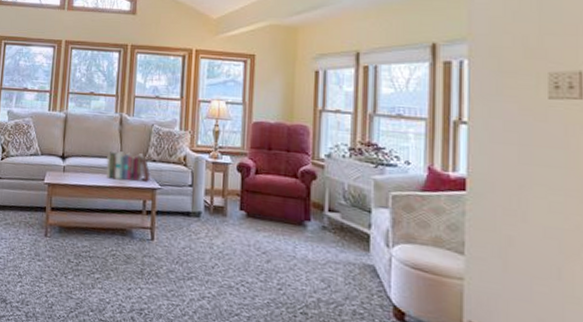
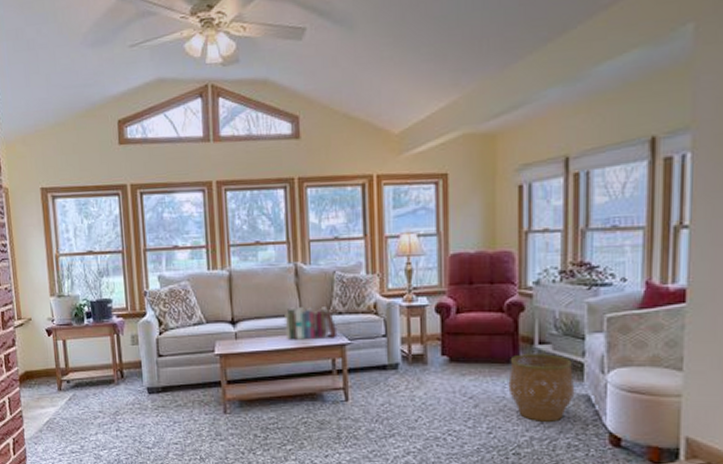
basket: none [299,216,361,288] -> present [508,351,575,422]

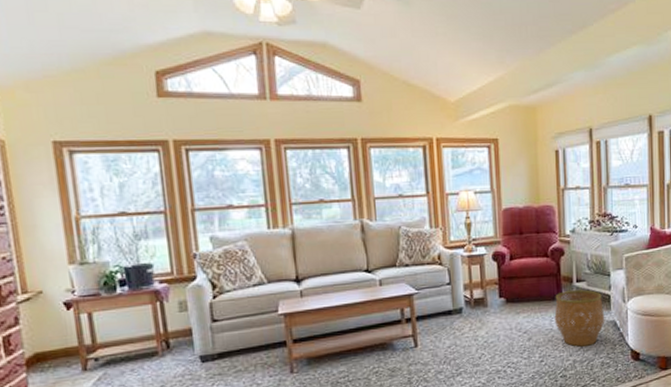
books: present [285,306,338,340] -> none [352,260,405,294]

